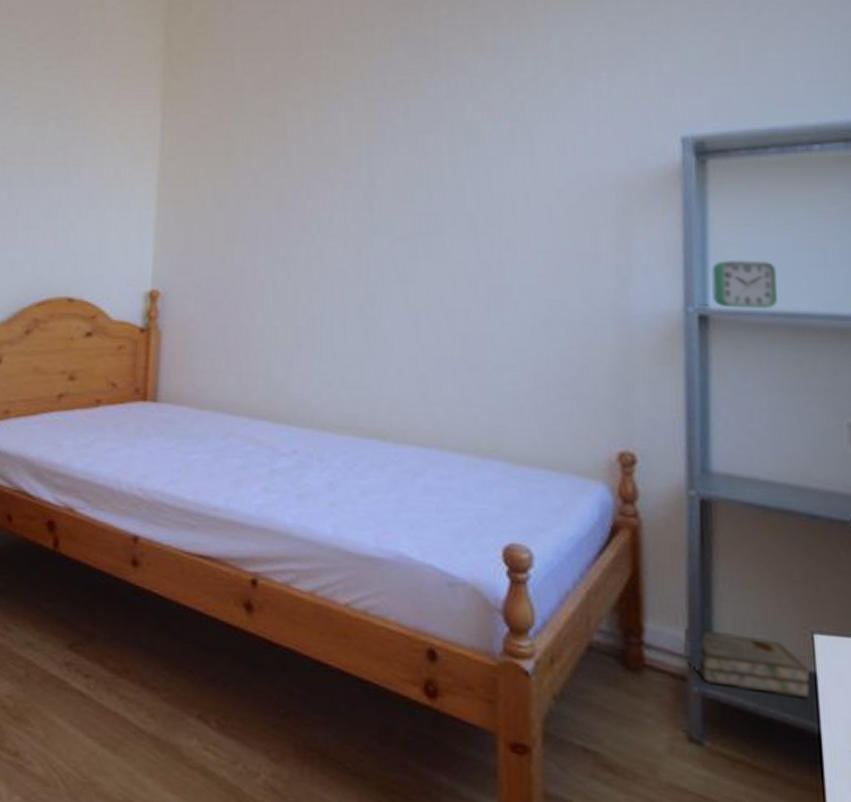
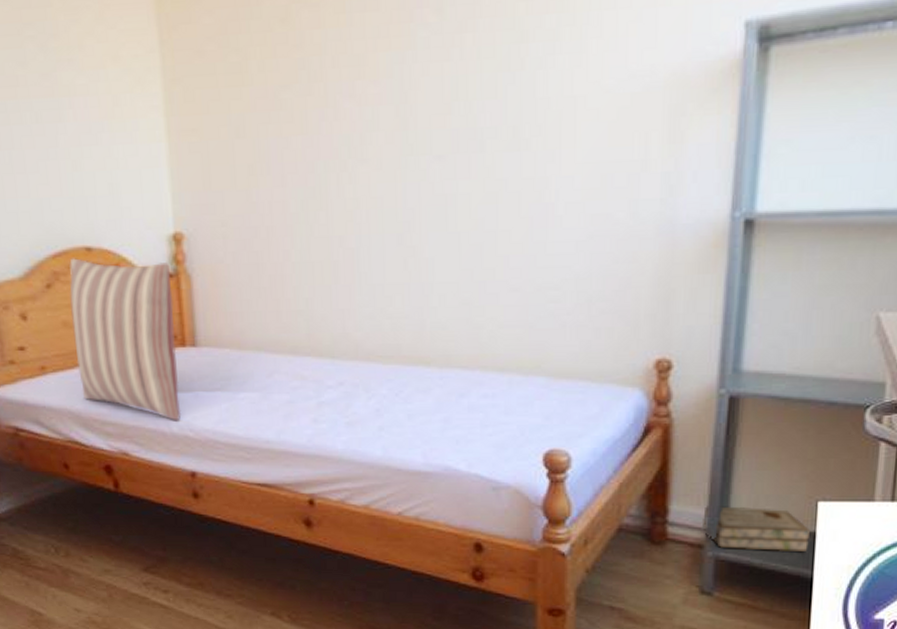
pillow: none [39,307,143,479] -> present [69,258,182,421]
alarm clock: present [711,259,778,309] -> none [761,157,829,210]

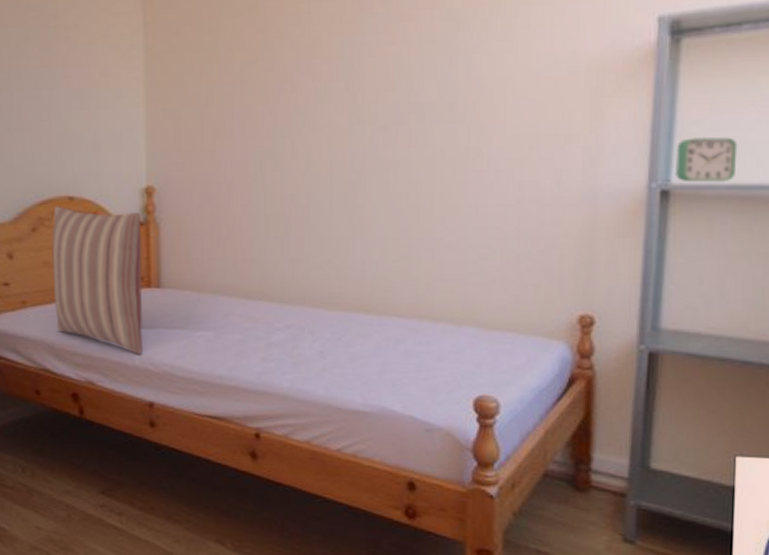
decorative box: present [702,506,810,553] -> none [625,456,728,505]
alarm clock: none [761,157,829,210] -> present [676,136,738,183]

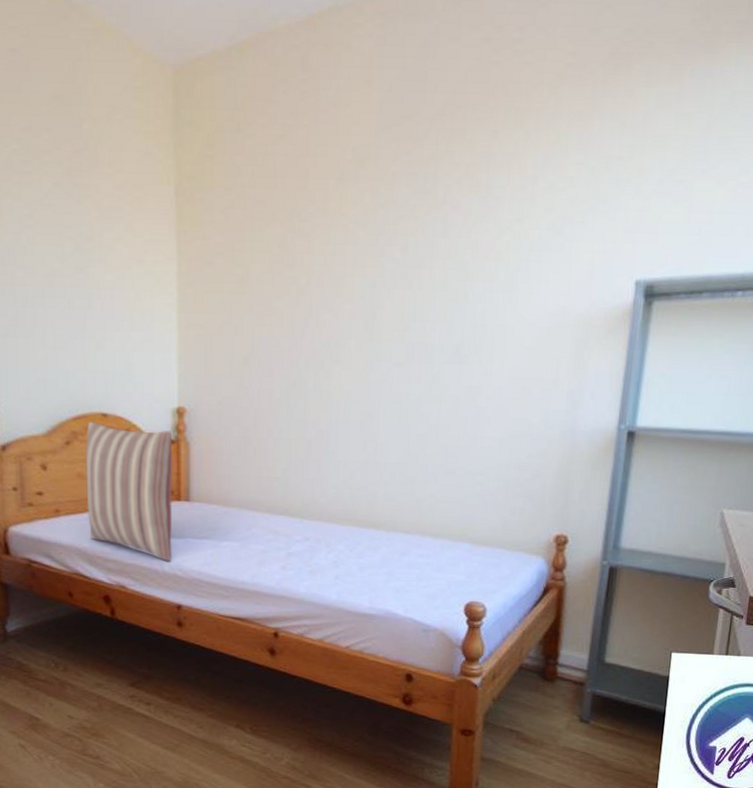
alarm clock: present [676,136,738,183] -> none [641,387,692,427]

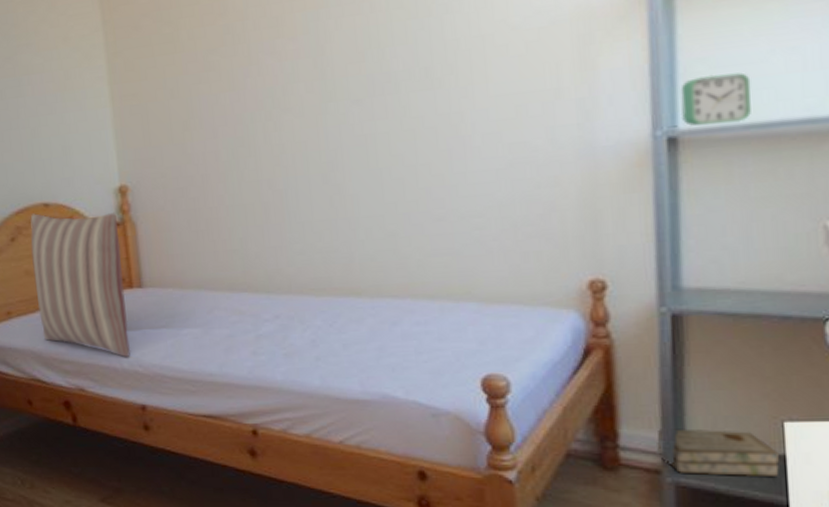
decorative box: none [584,652,665,691] -> present [657,428,779,478]
alarm clock: none [641,387,692,427] -> present [680,72,752,126]

